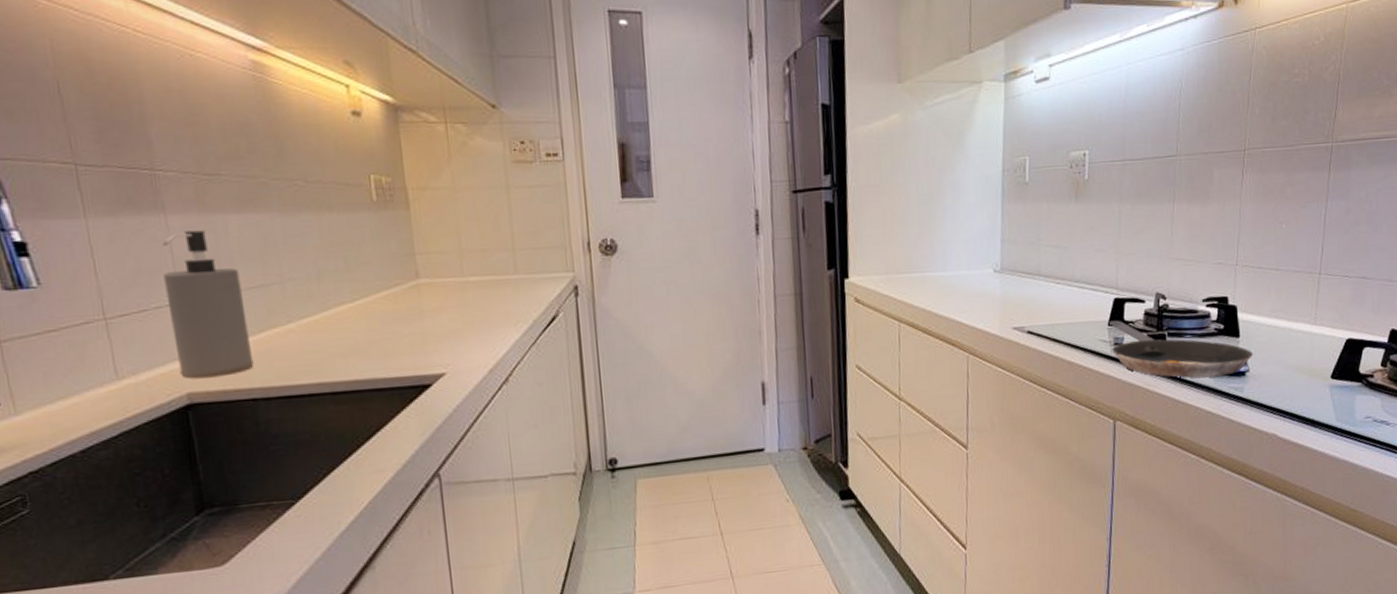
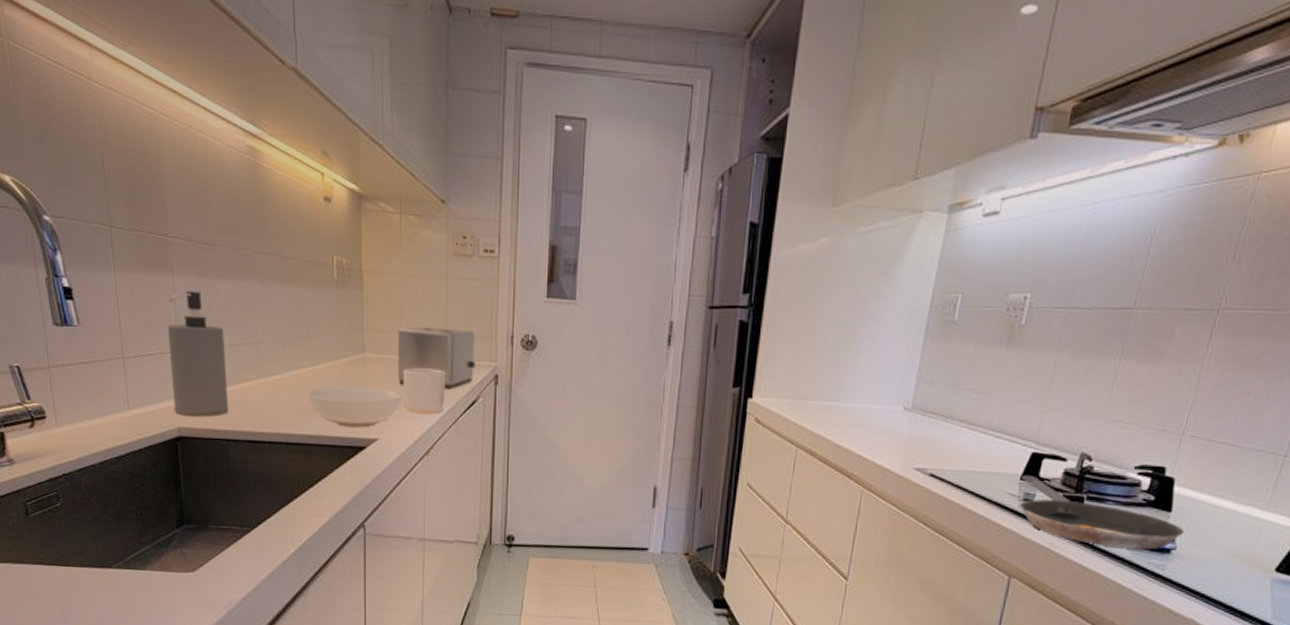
bowl: none [352,317,471,366] -> present [306,387,404,428]
toaster: none [455,240,551,311] -> present [397,326,476,390]
mug: none [466,287,520,340] -> present [402,368,446,415]

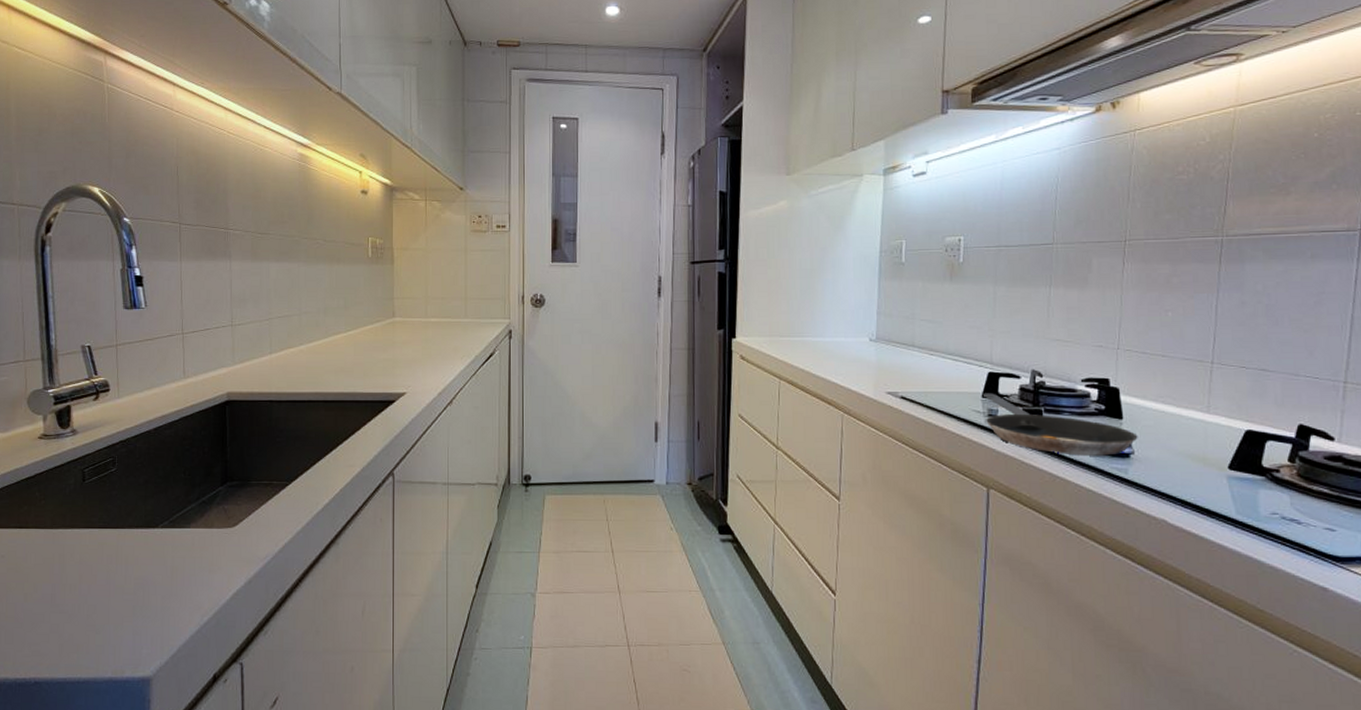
soap dispenser: present [168,291,229,418] -> none [223,273,274,382]
bowl: present [306,387,404,428] -> none [343,348,429,384]
toaster: present [397,326,476,390] -> none [423,292,492,345]
mug: present [402,368,446,415] -> none [428,328,466,368]

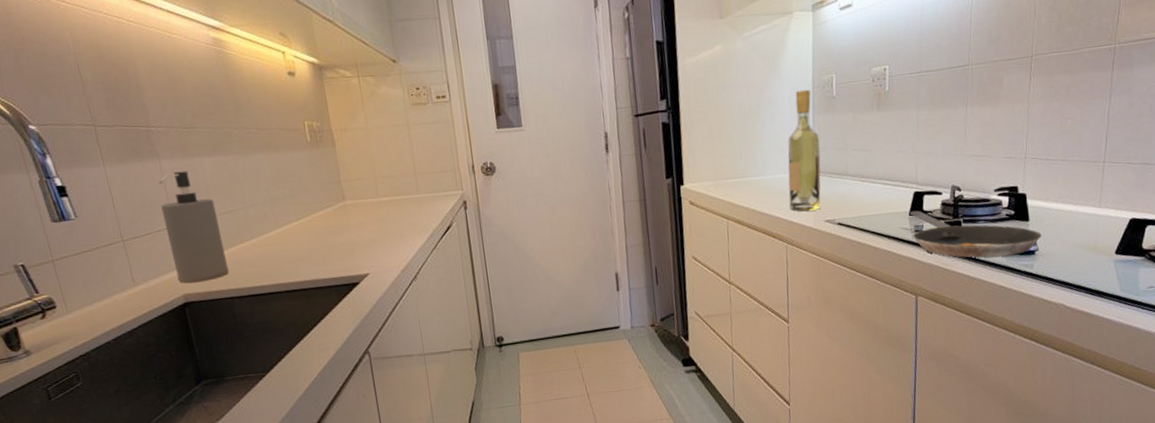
soap dispenser: none [223,273,274,382] -> present [159,170,230,284]
bottle: none [848,253,886,380] -> present [788,89,821,212]

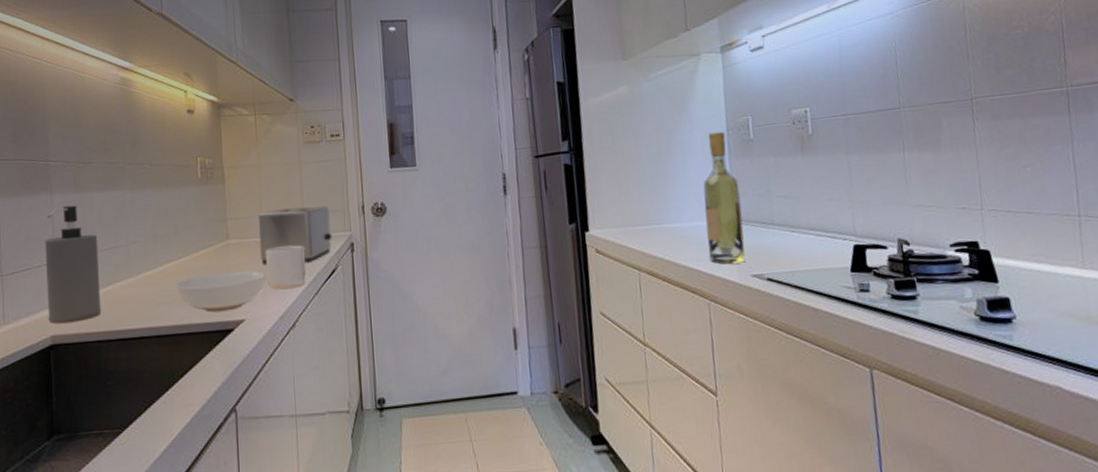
bowl: none [298,229,386,269] -> present [175,271,267,313]
toaster: none [371,166,445,224] -> present [258,206,332,266]
mug: none [381,204,423,247] -> present [265,245,306,291]
frying pan: present [909,210,1042,258] -> none [850,266,1018,326]

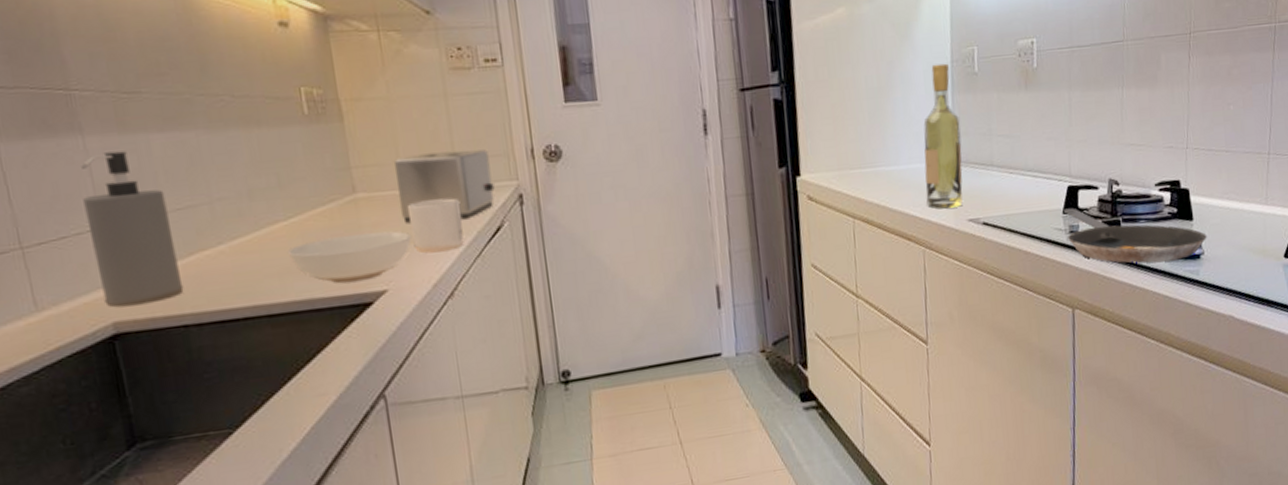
frying pan: none [850,266,1018,326] -> present [1063,208,1207,264]

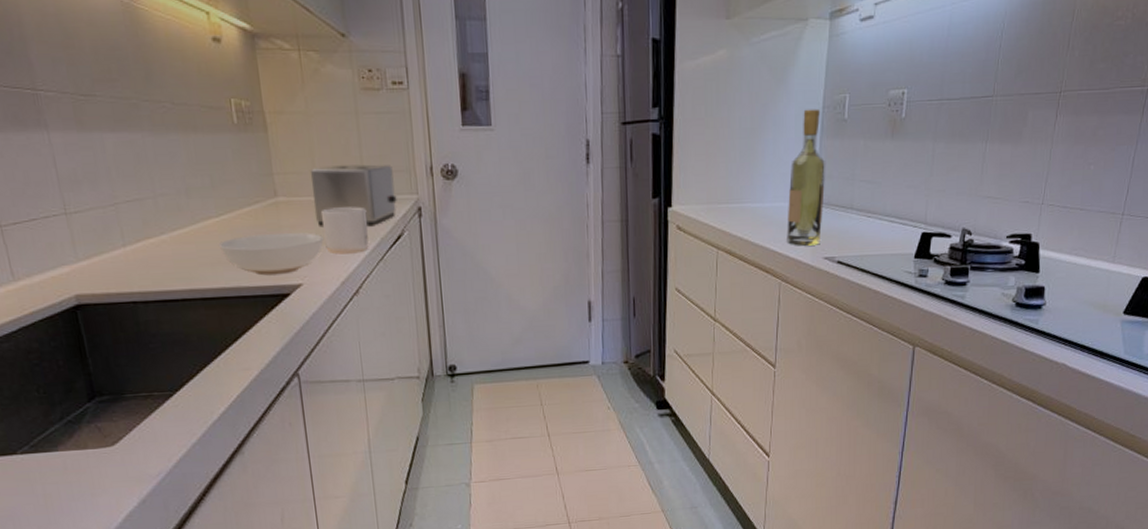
soap dispenser: present [81,151,184,308] -> none [47,147,133,283]
frying pan: present [1063,208,1207,264] -> none [915,253,1051,310]

